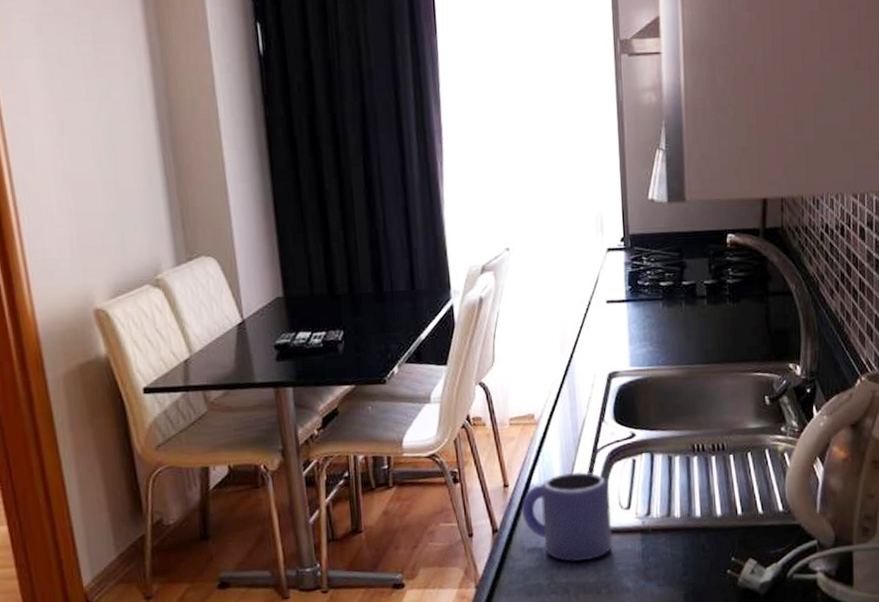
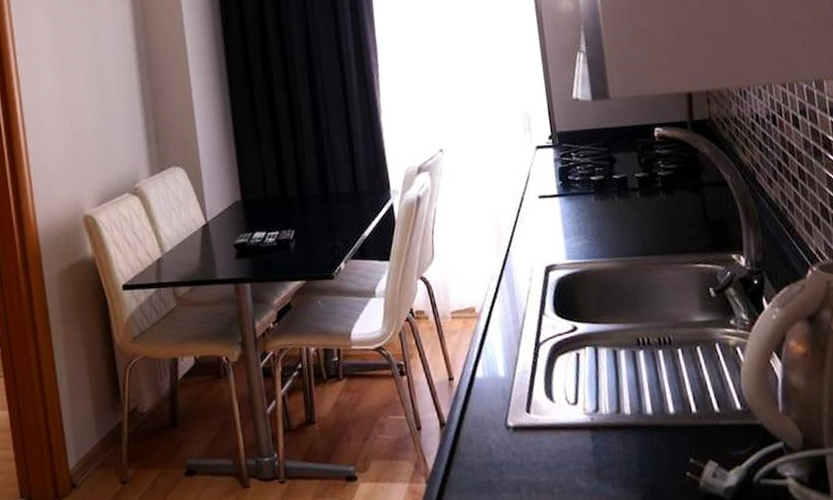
mug: present [522,471,613,562] -> none [468,365,563,459]

